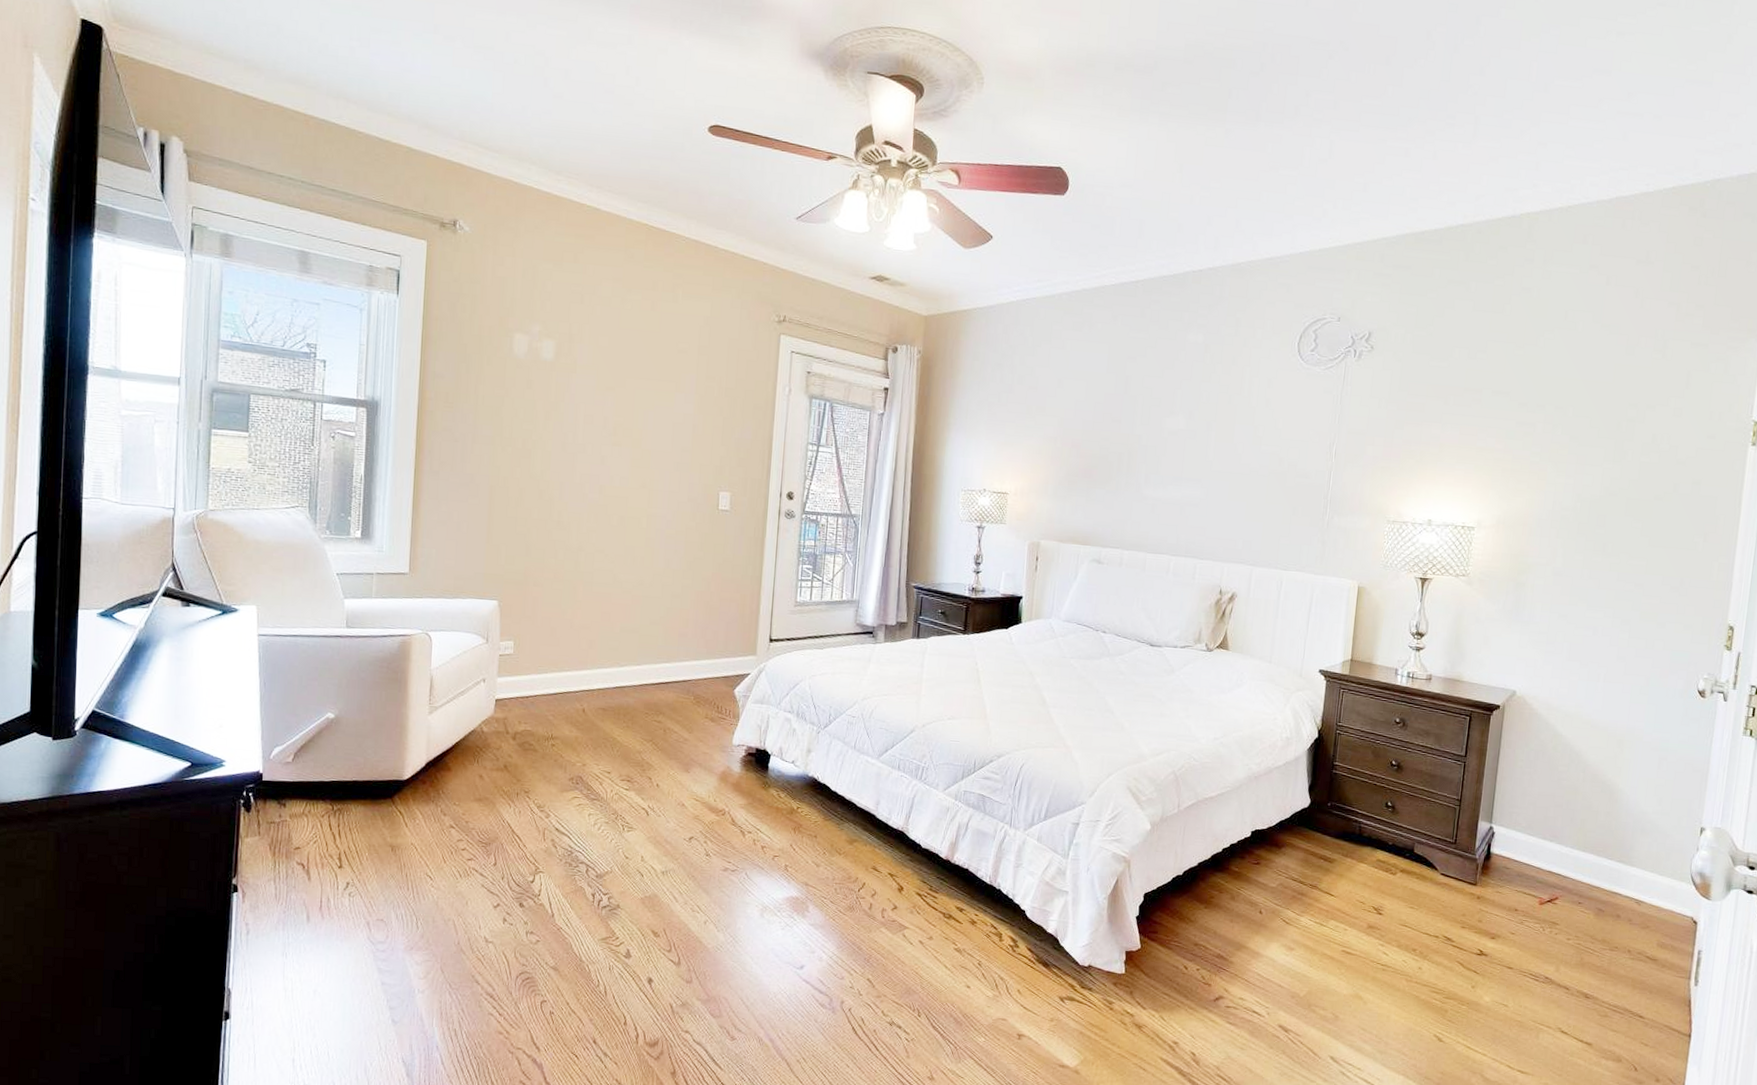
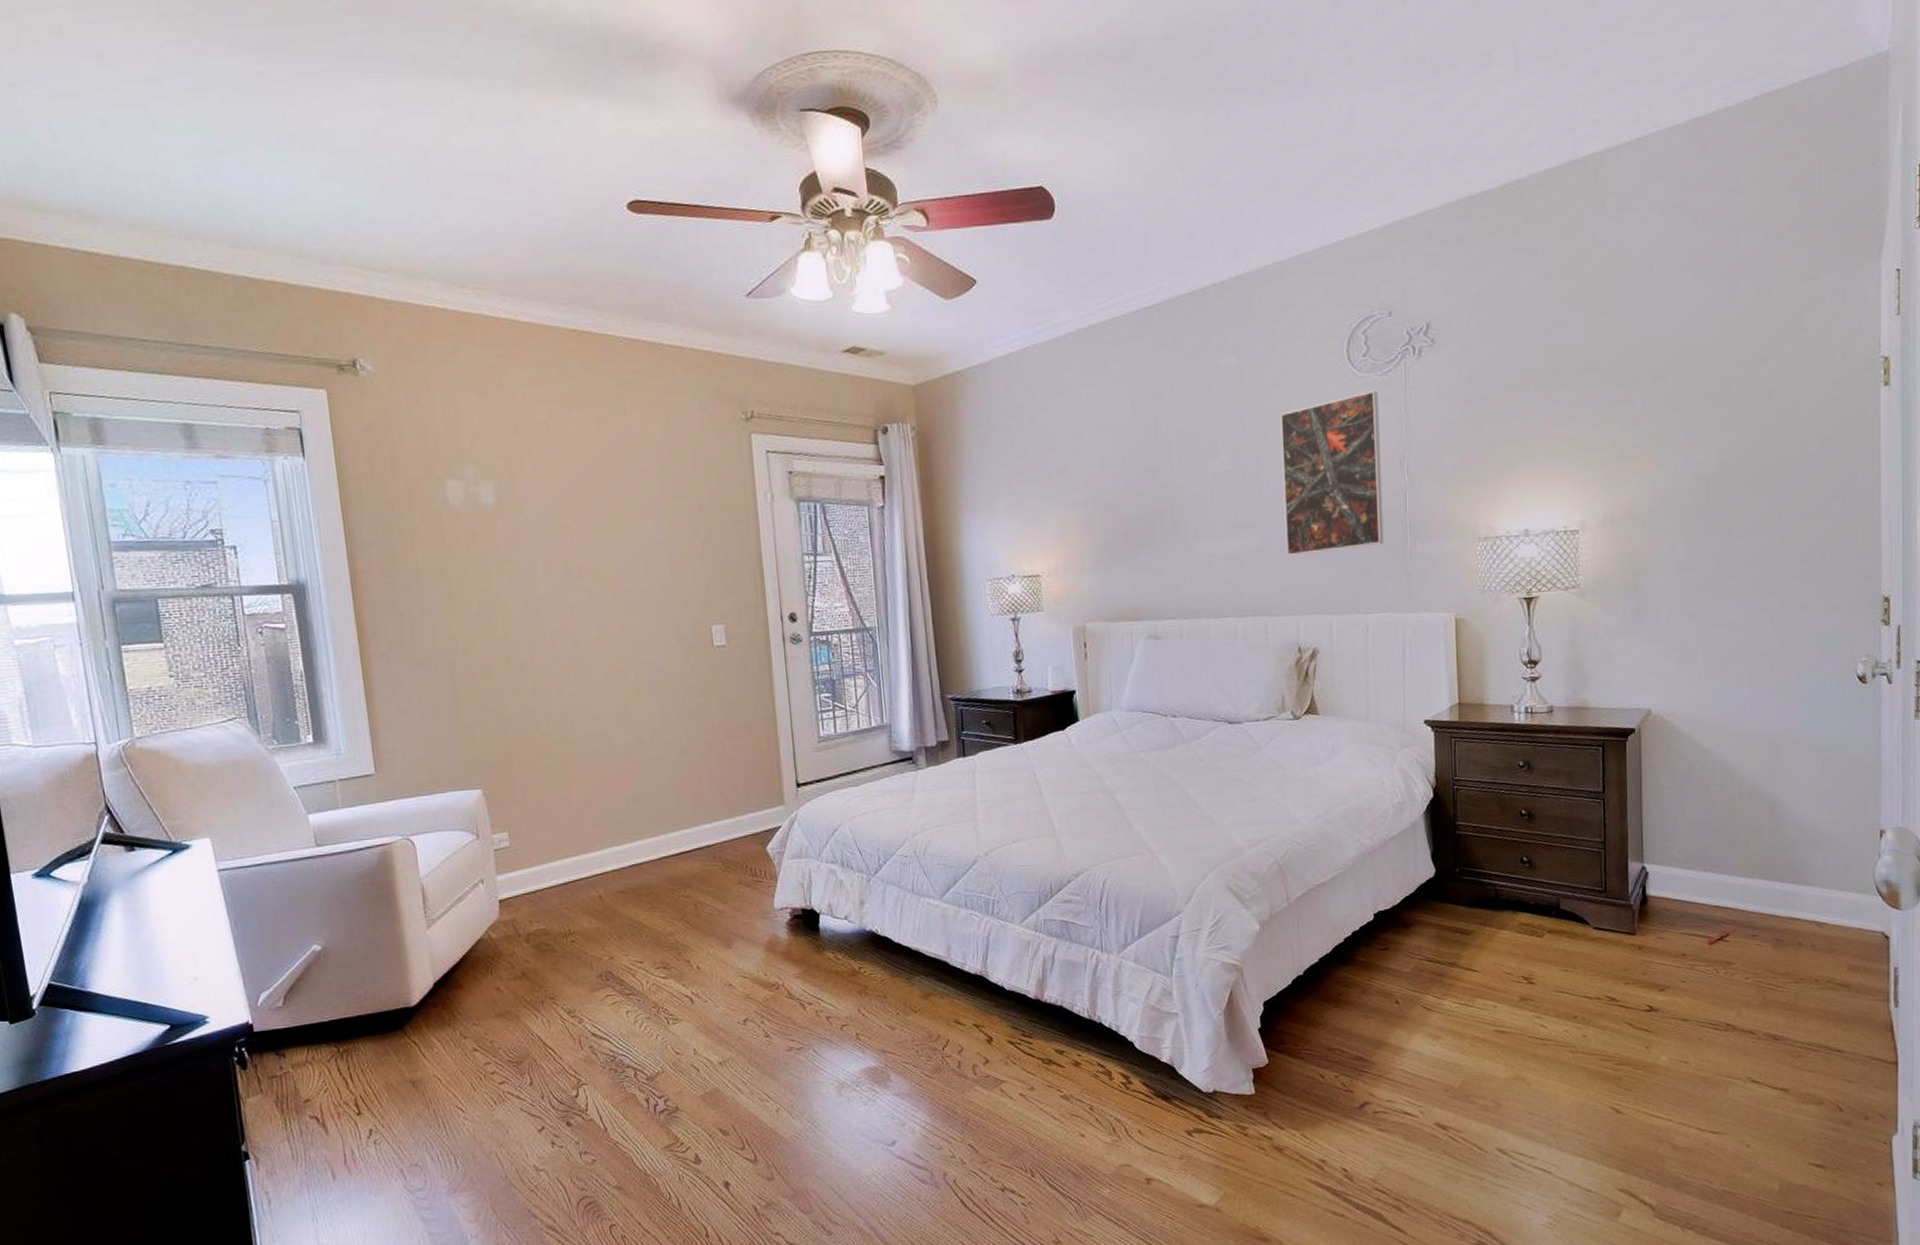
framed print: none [1221,381,1320,513] -> present [1281,391,1384,557]

